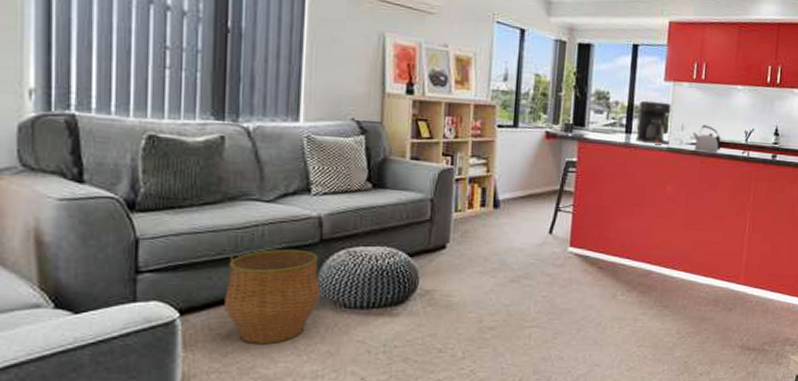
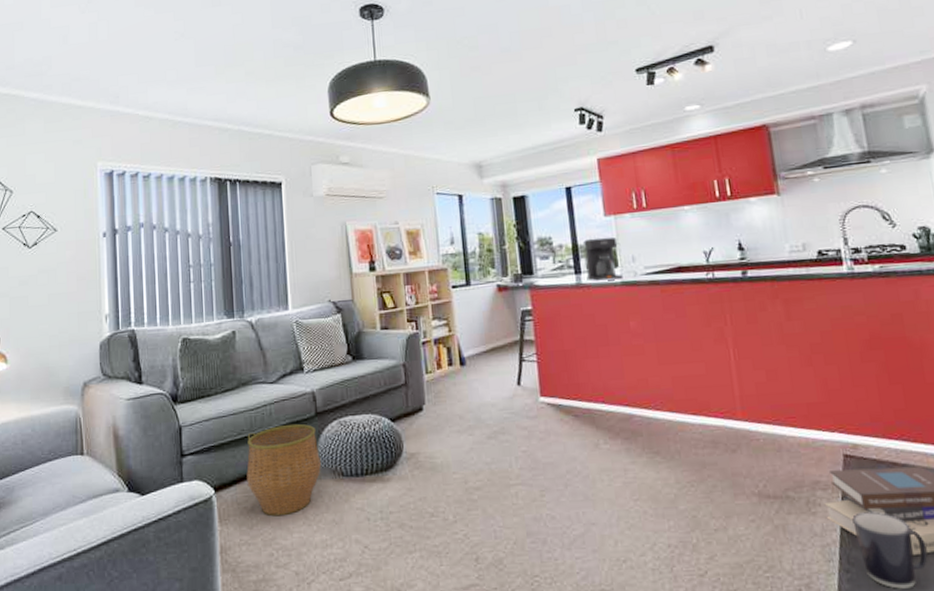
kettle: present [692,124,721,154] -> none [645,252,680,281]

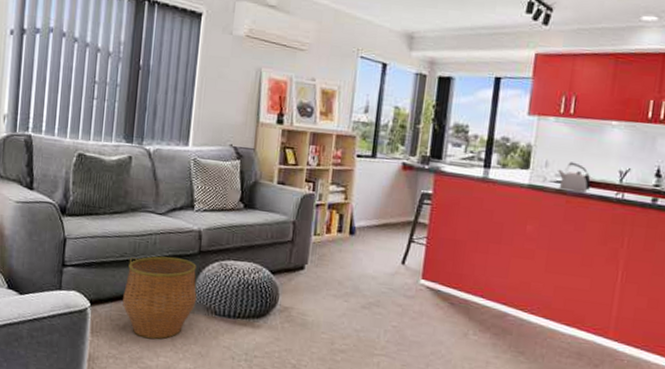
coffee maker: present [584,236,623,281] -> none [494,134,535,183]
kettle: none [645,252,680,281] -> present [558,162,591,194]

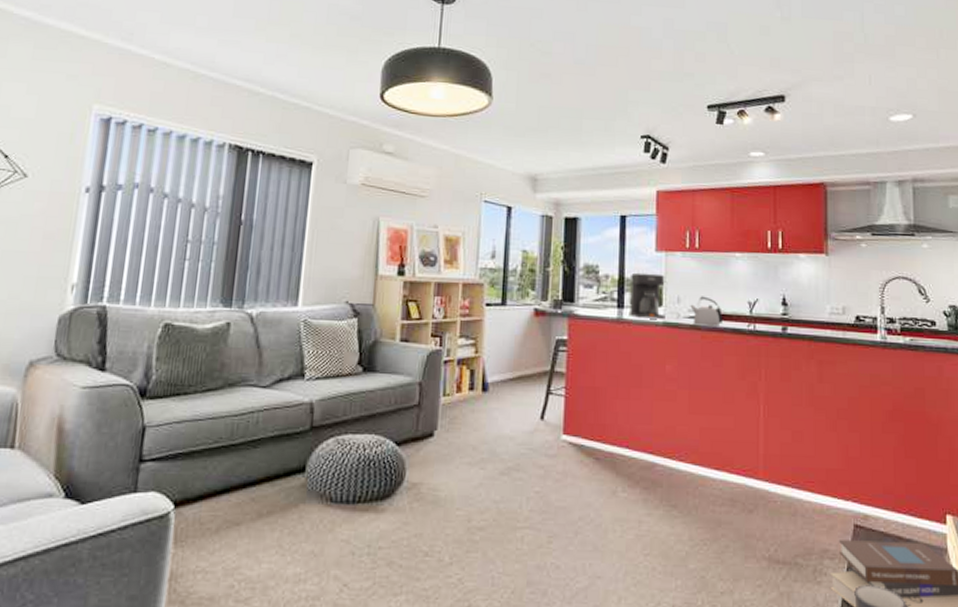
basket: present [122,256,197,340] -> none [215,436,308,542]
coffee maker: none [494,134,535,183] -> present [628,272,666,320]

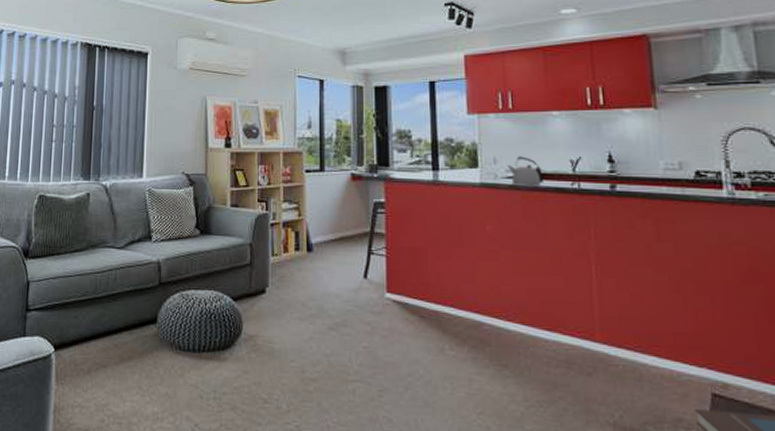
coffee maker: present [628,272,666,320] -> none [444,135,483,181]

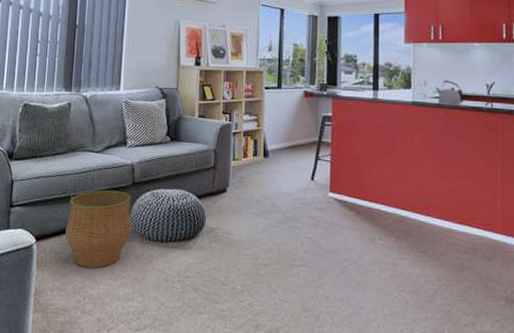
basket: none [86,291,159,383] -> present [65,190,132,269]

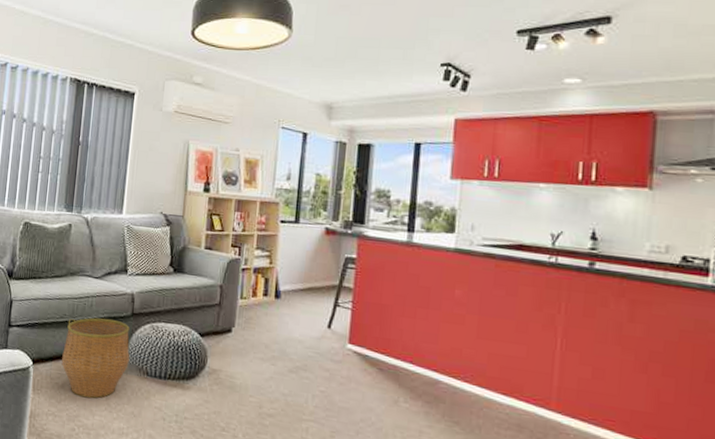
kettle: present [435,80,463,106] -> none [485,225,521,257]

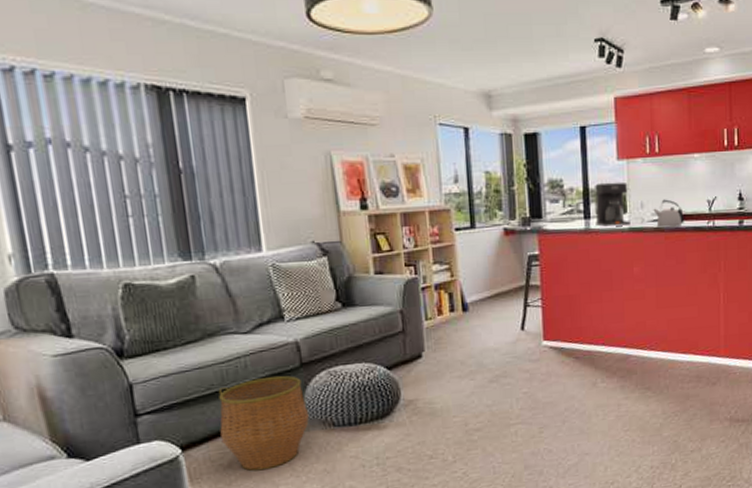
coffee maker: none [418,199,459,247] -> present [595,181,631,227]
kettle: none [485,225,521,257] -> present [653,199,684,228]

